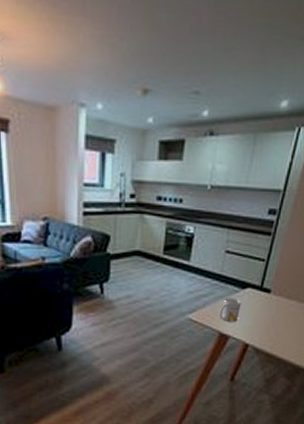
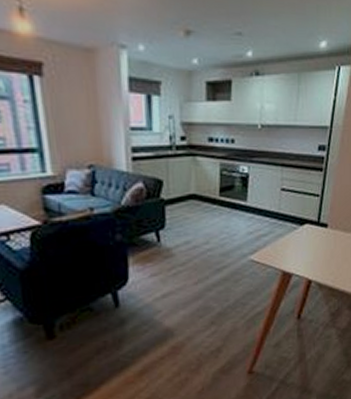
mug: present [219,298,242,323] -> none [280,235,301,261]

